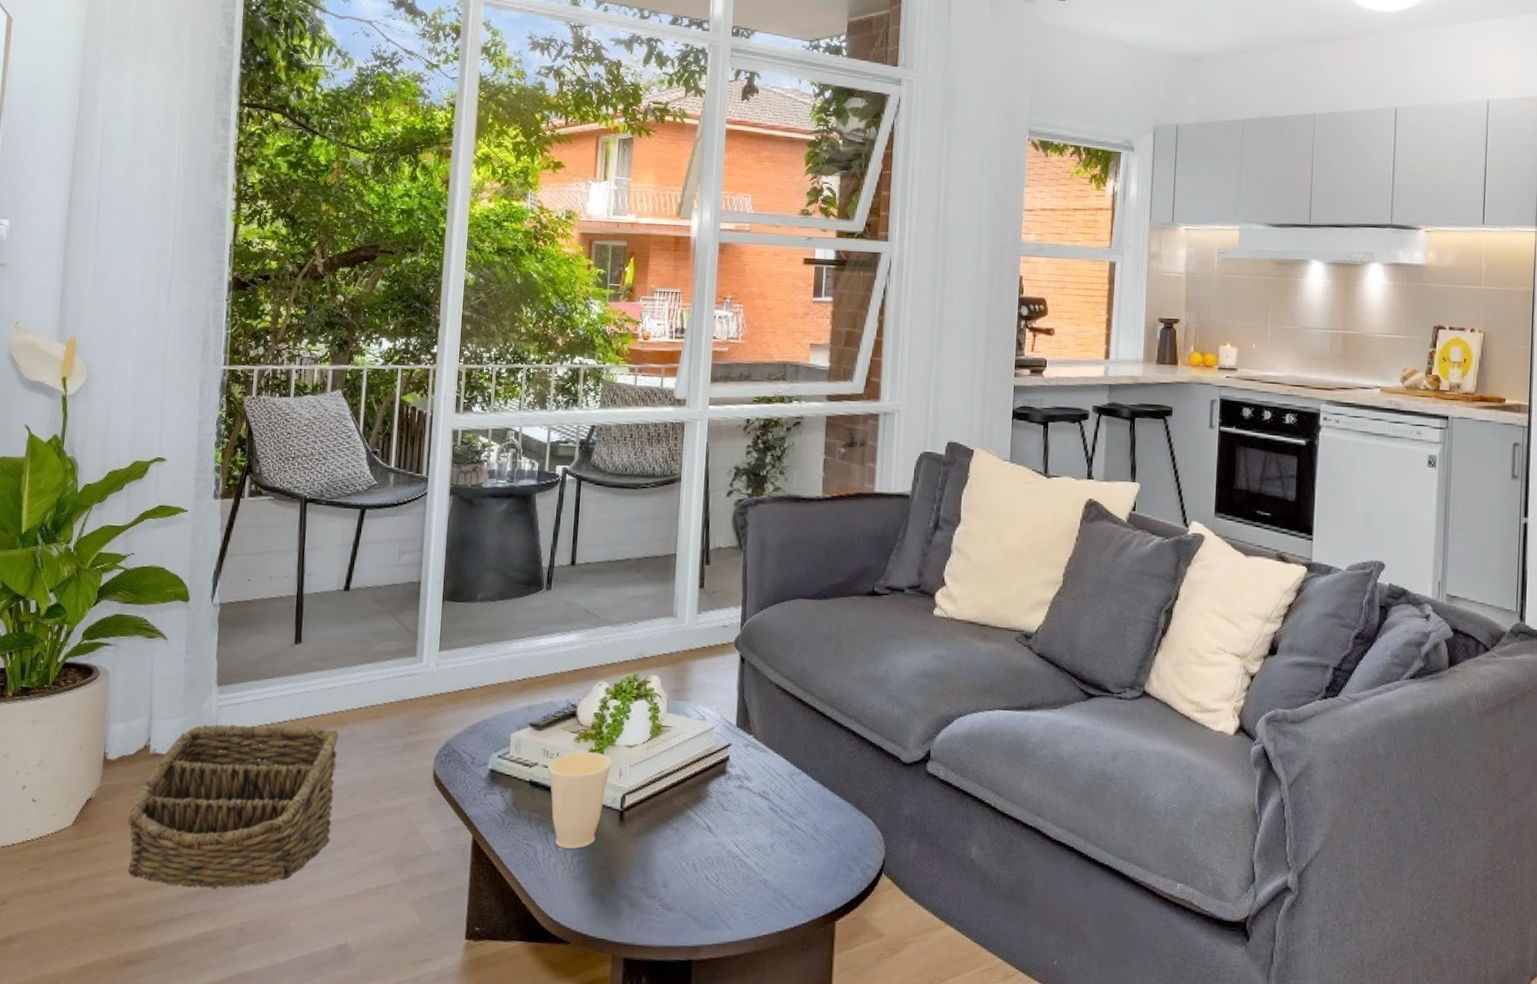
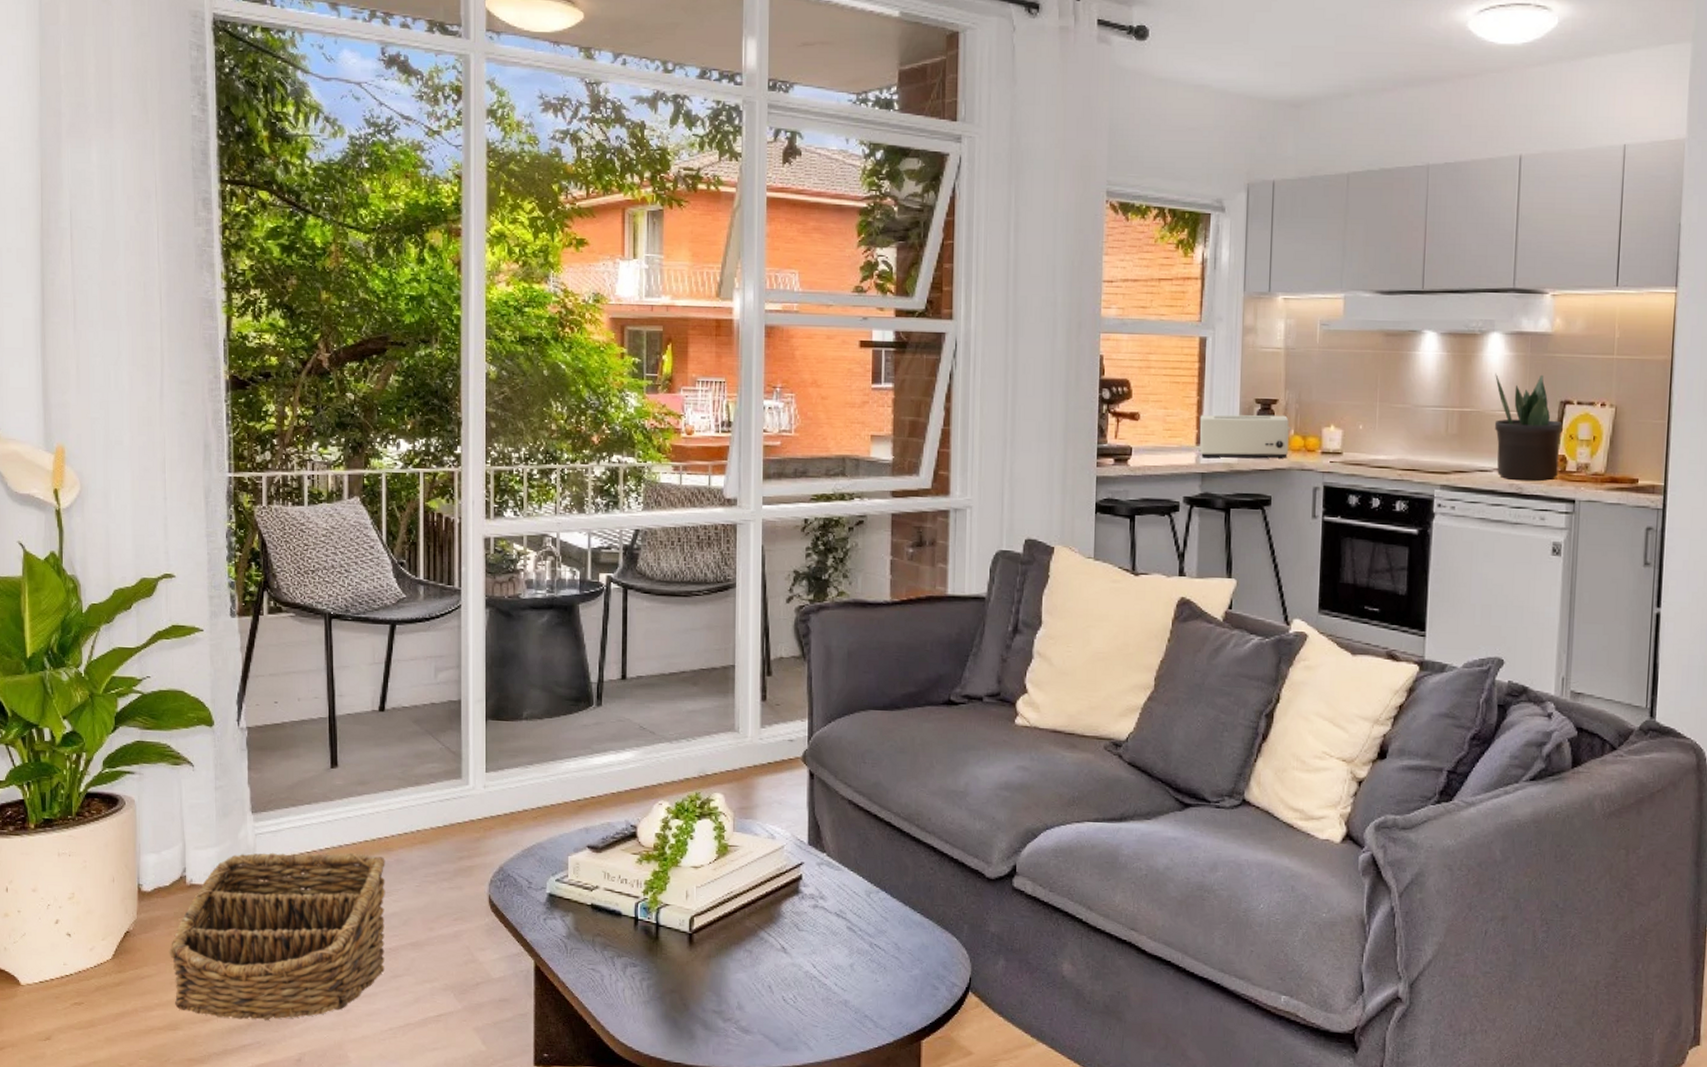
cup: present [547,751,612,849] -> none [609,873,678,973]
toaster: none [1107,331,1191,373] -> present [1198,414,1291,458]
planter: none [1375,300,1436,399] -> present [1495,373,1563,482]

